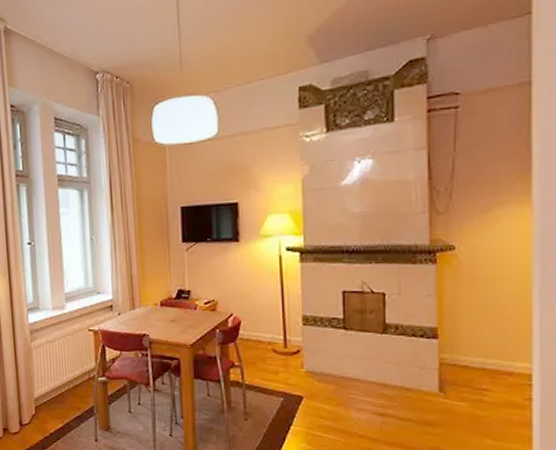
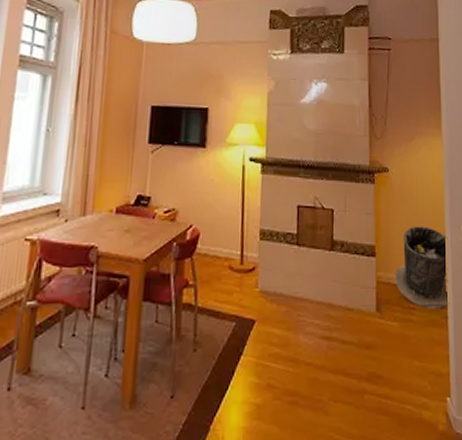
trash can: none [463,306,536,391] -> present [395,226,450,309]

